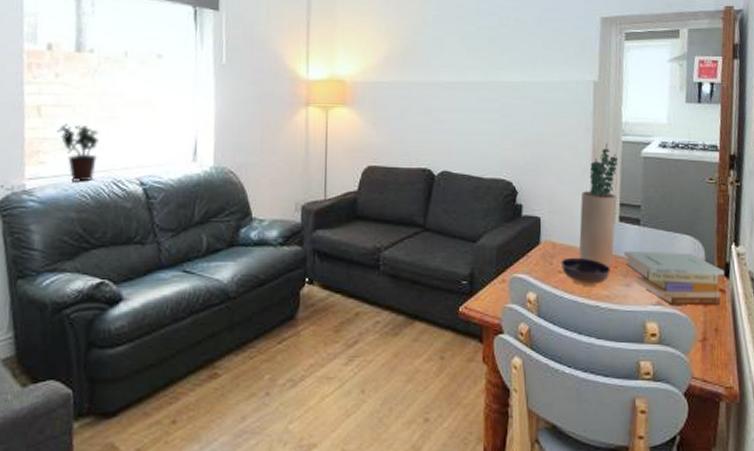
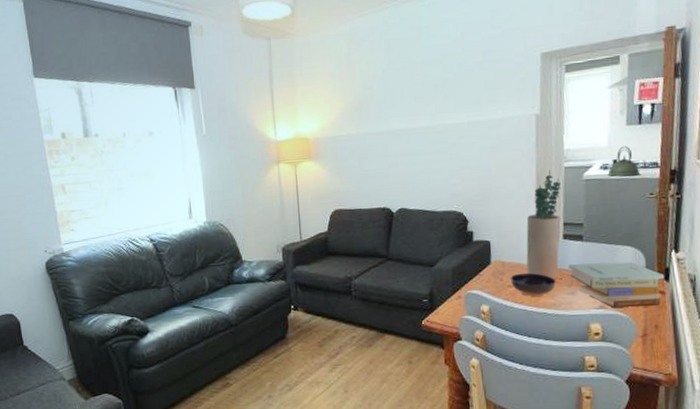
potted plant: present [57,124,99,182] -> none [80,197,114,243]
kettle: none [666,124,699,158] -> present [607,146,640,177]

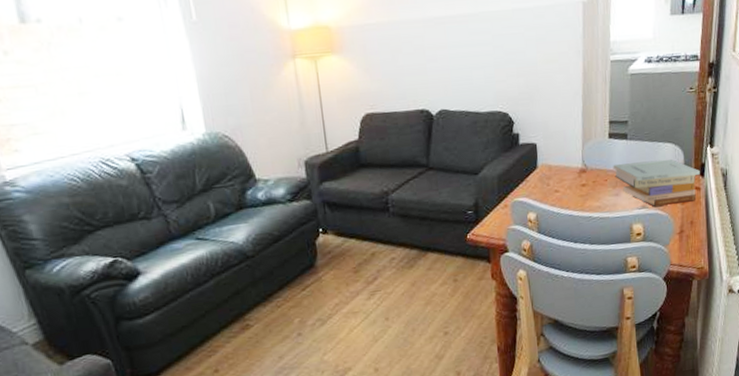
bowl: present [510,272,556,298] -> none [556,175,601,201]
vase: present [526,170,561,280] -> none [572,64,607,182]
kettle: present [607,146,640,177] -> none [651,37,681,71]

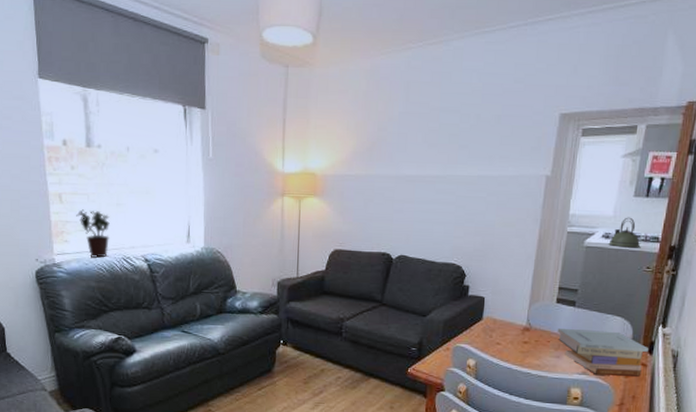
potted plant: none [23,106,79,167] -> present [76,209,110,258]
kettle: none [651,37,681,71] -> present [608,217,640,248]

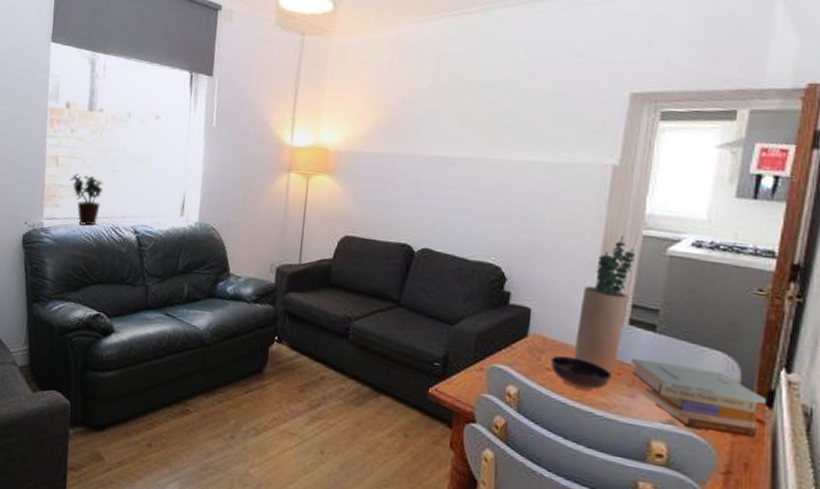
bowl: none [499,331,544,357] -> present [550,355,612,392]
vase: none [516,233,561,342] -> present [573,236,635,374]
kettle: present [608,217,640,248] -> none [701,222,747,264]

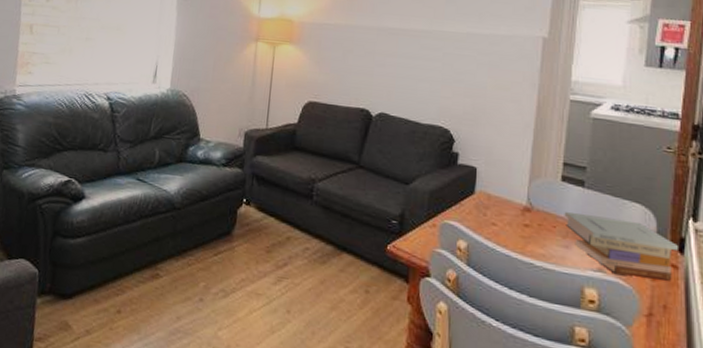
potted plant: present [70,173,103,226] -> none [44,41,77,93]
bowl: present [550,355,612,392] -> none [495,210,548,244]
vase: present [573,236,635,374] -> none [514,100,564,227]

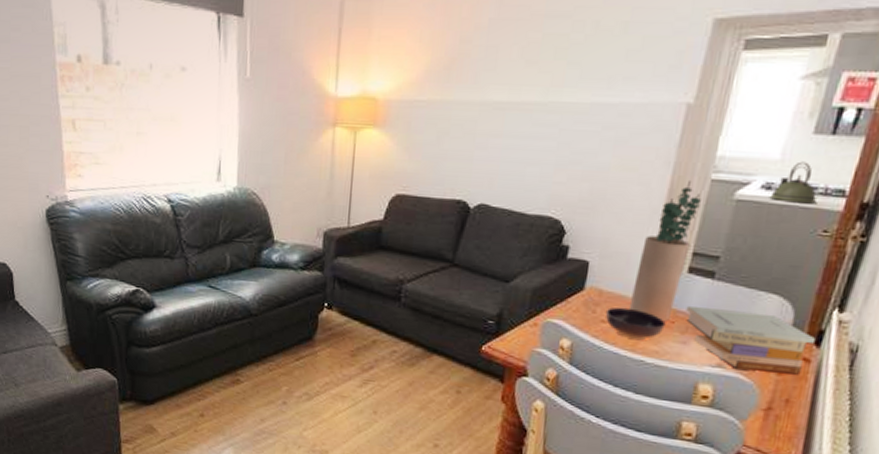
bowl: none [495,210,548,244] -> present [605,306,666,341]
vase: none [514,100,564,227] -> present [628,181,701,323]
kettle: none [619,88,657,125] -> present [769,161,817,204]

